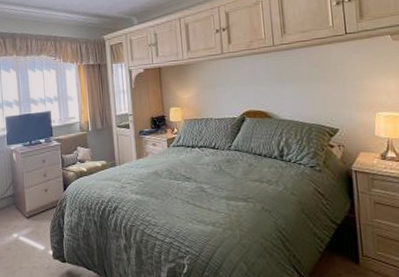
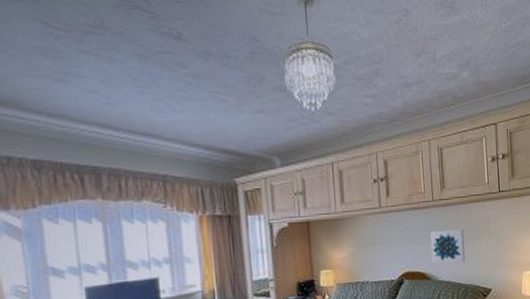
wall art: none [272,71,309,104] -> present [430,229,465,264]

